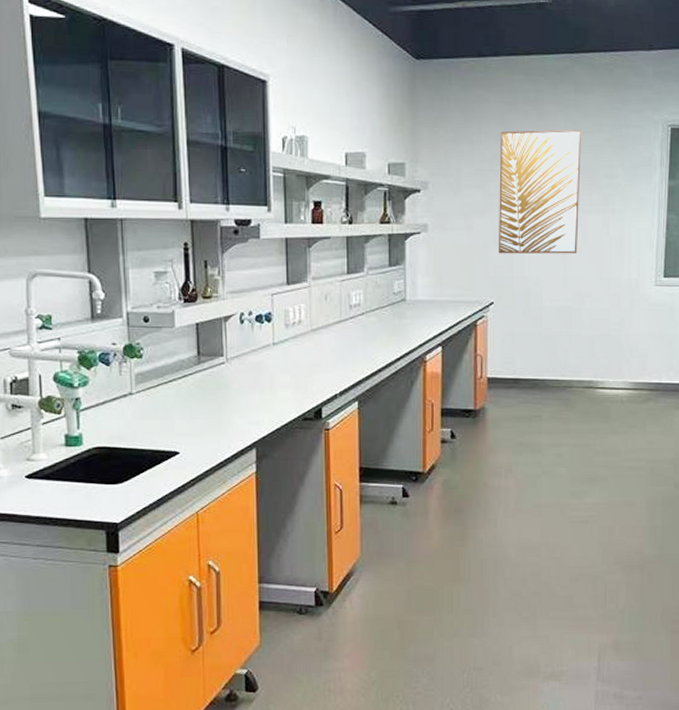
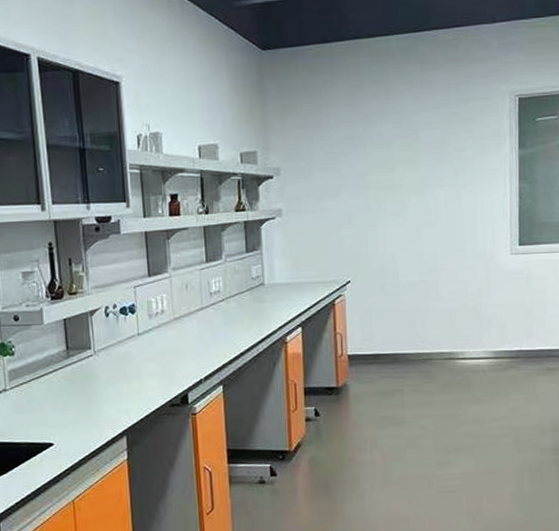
wall art: present [499,129,581,254] -> none [349,106,431,233]

